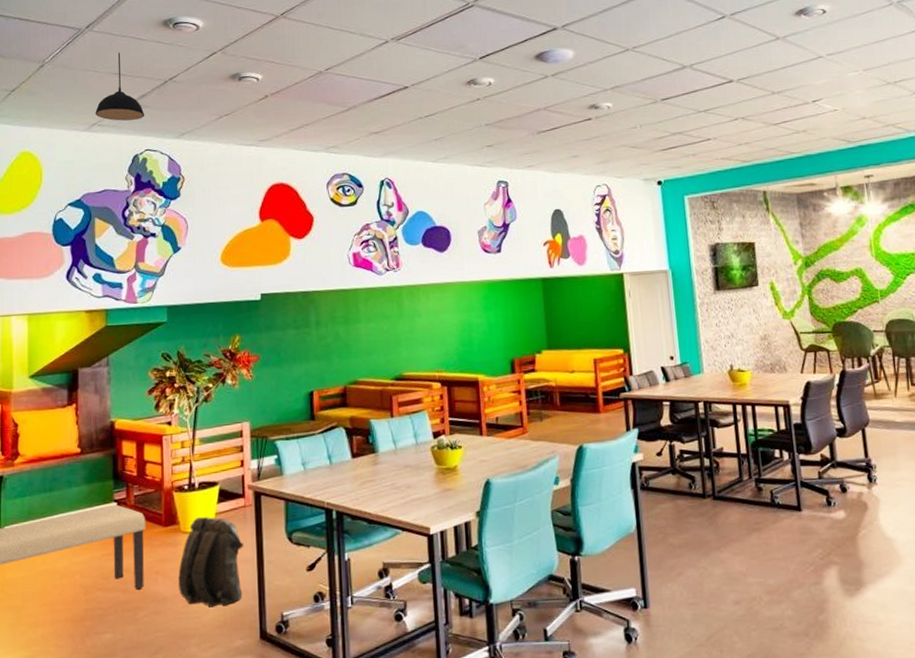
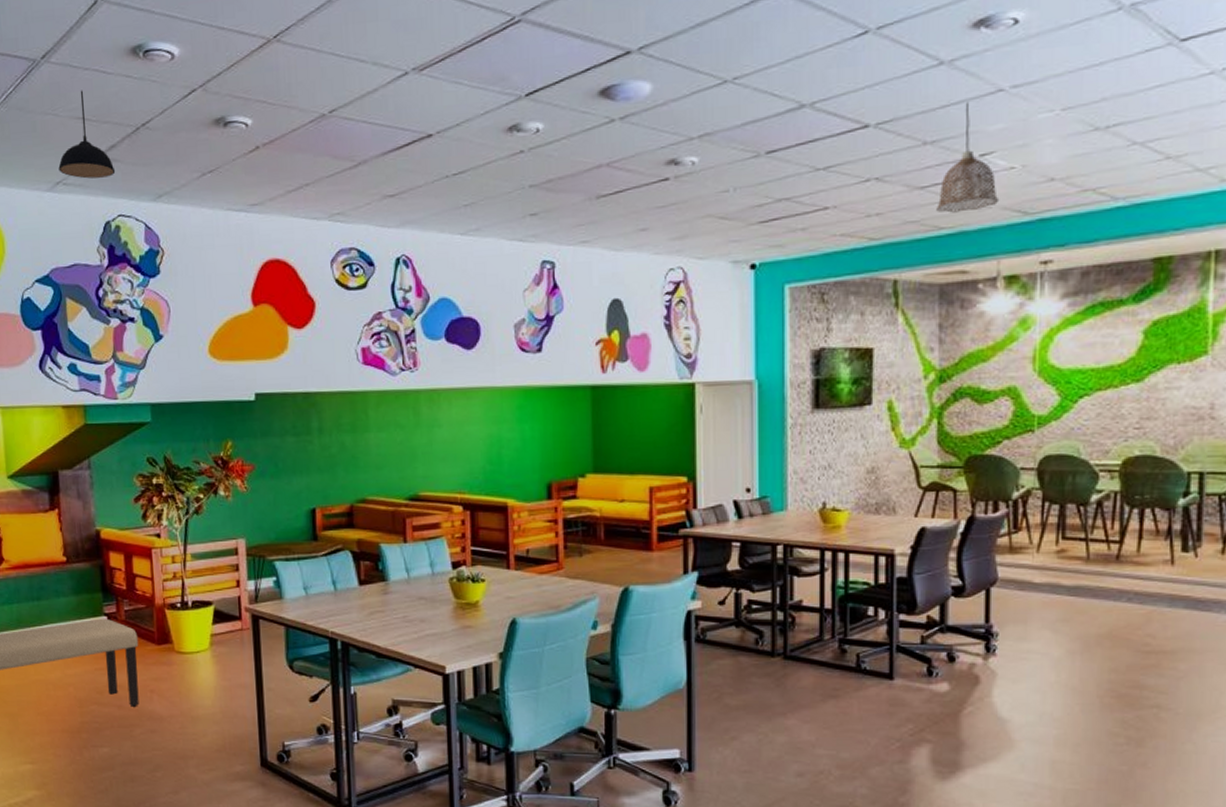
backpack: present [178,517,245,608] -> none [174,638,243,731]
pendant lamp: none [787,64,830,142] -> present [936,101,1000,213]

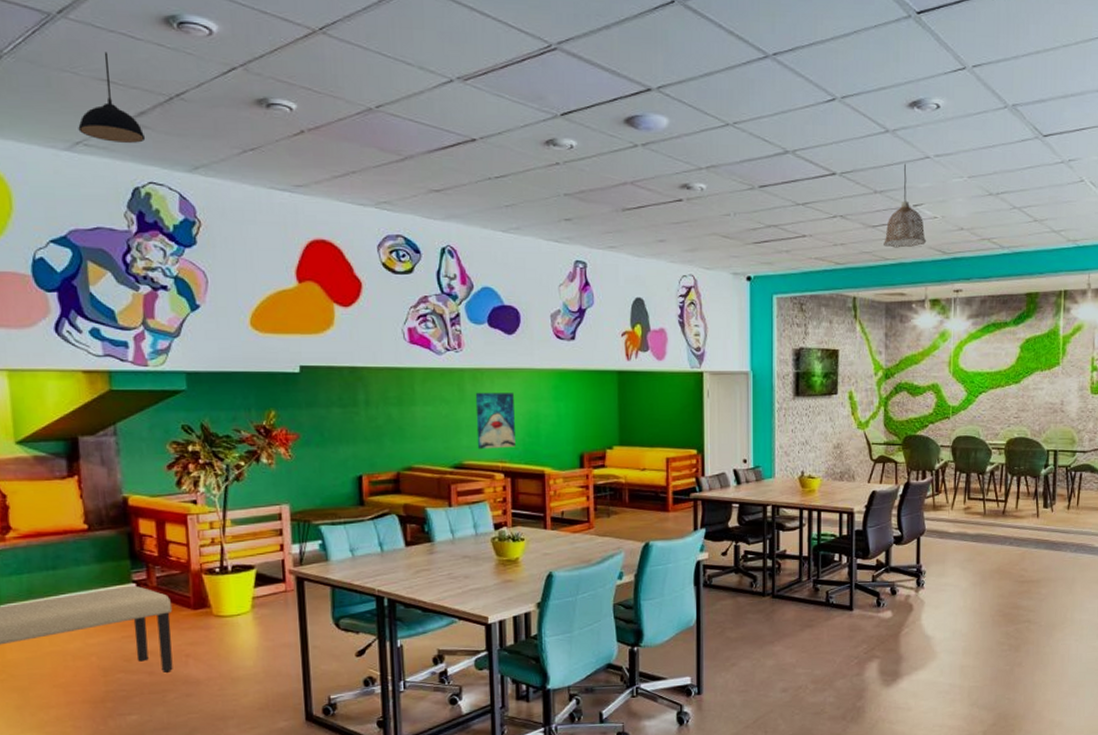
wall art: none [431,415,475,479] -> present [475,392,516,450]

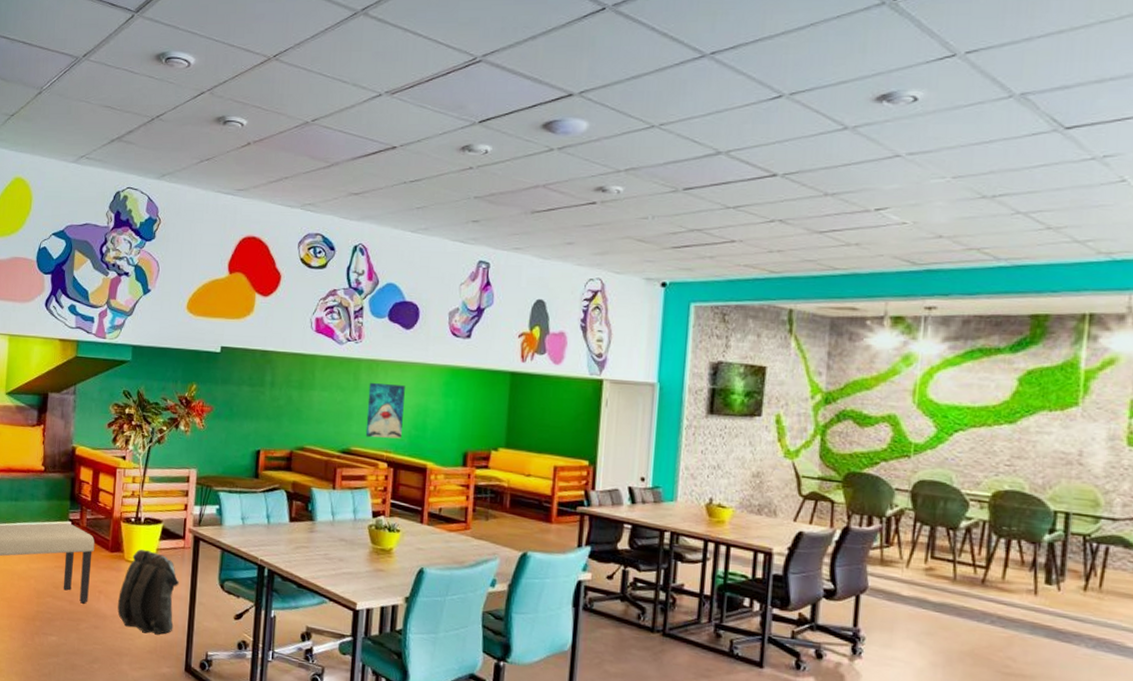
pendant light: present [78,52,146,143] -> none [84,84,130,156]
backpack: none [212,601,287,690] -> present [117,549,180,634]
pendant lamp: present [884,163,927,248] -> none [832,163,891,257]

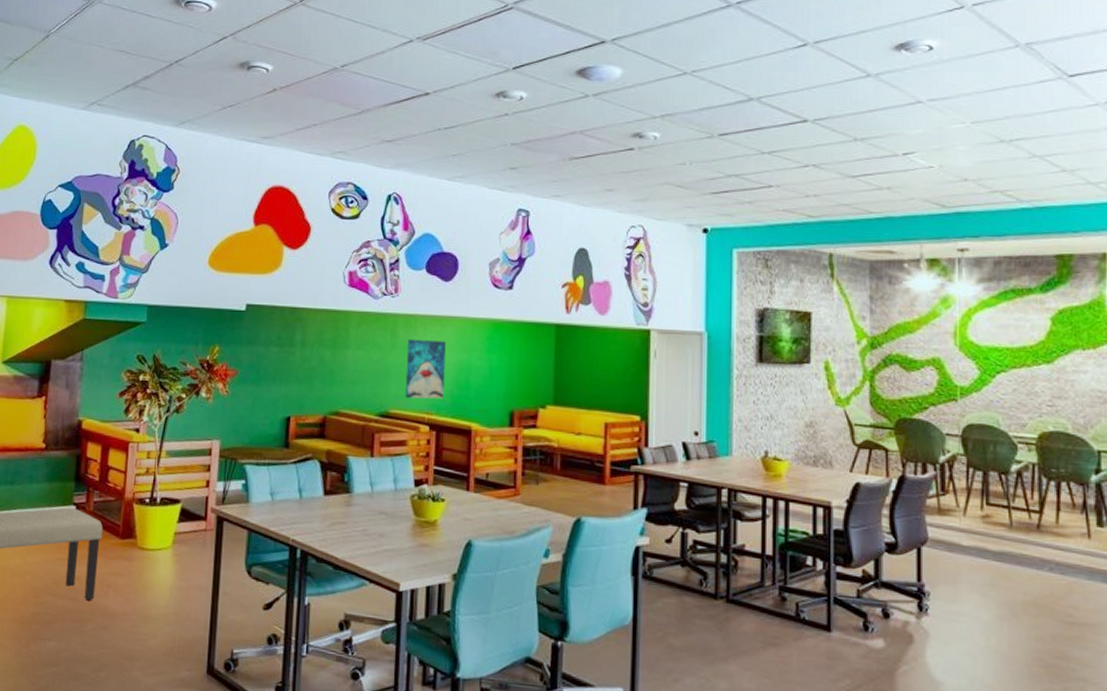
backpack: present [117,549,180,634] -> none [129,534,201,632]

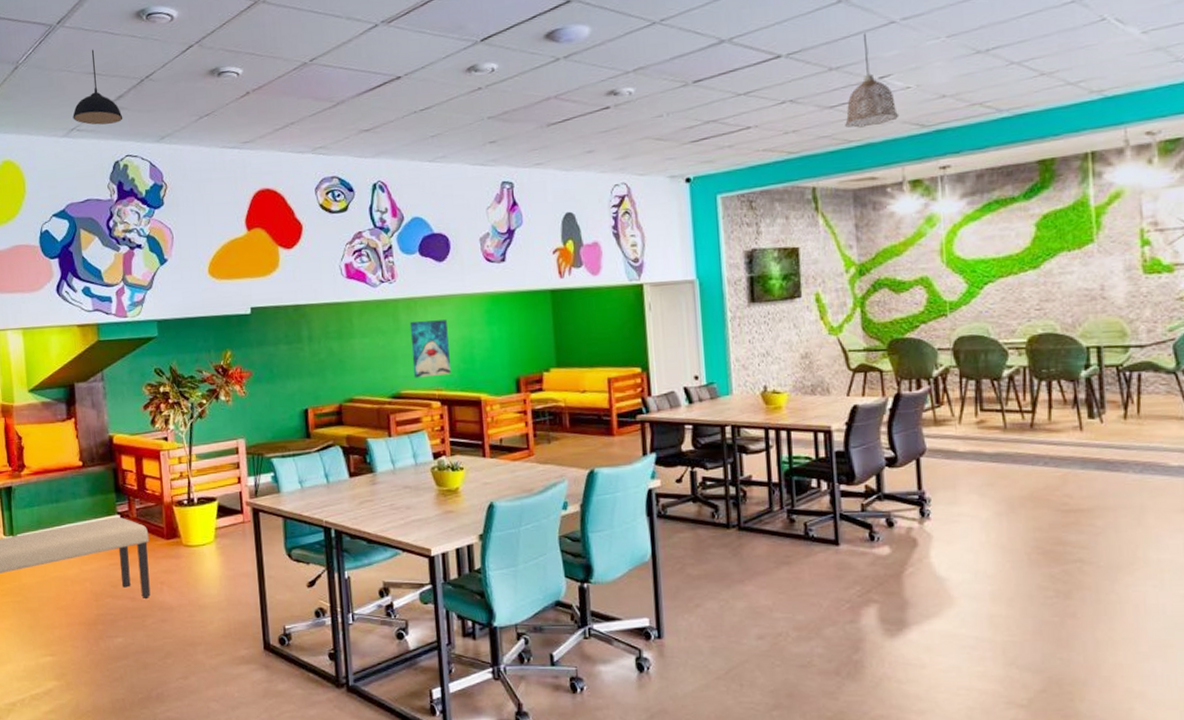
pendant light: none [96,28,146,102] -> present [73,49,123,125]
pendant lamp: none [866,109,921,200] -> present [845,33,900,128]

